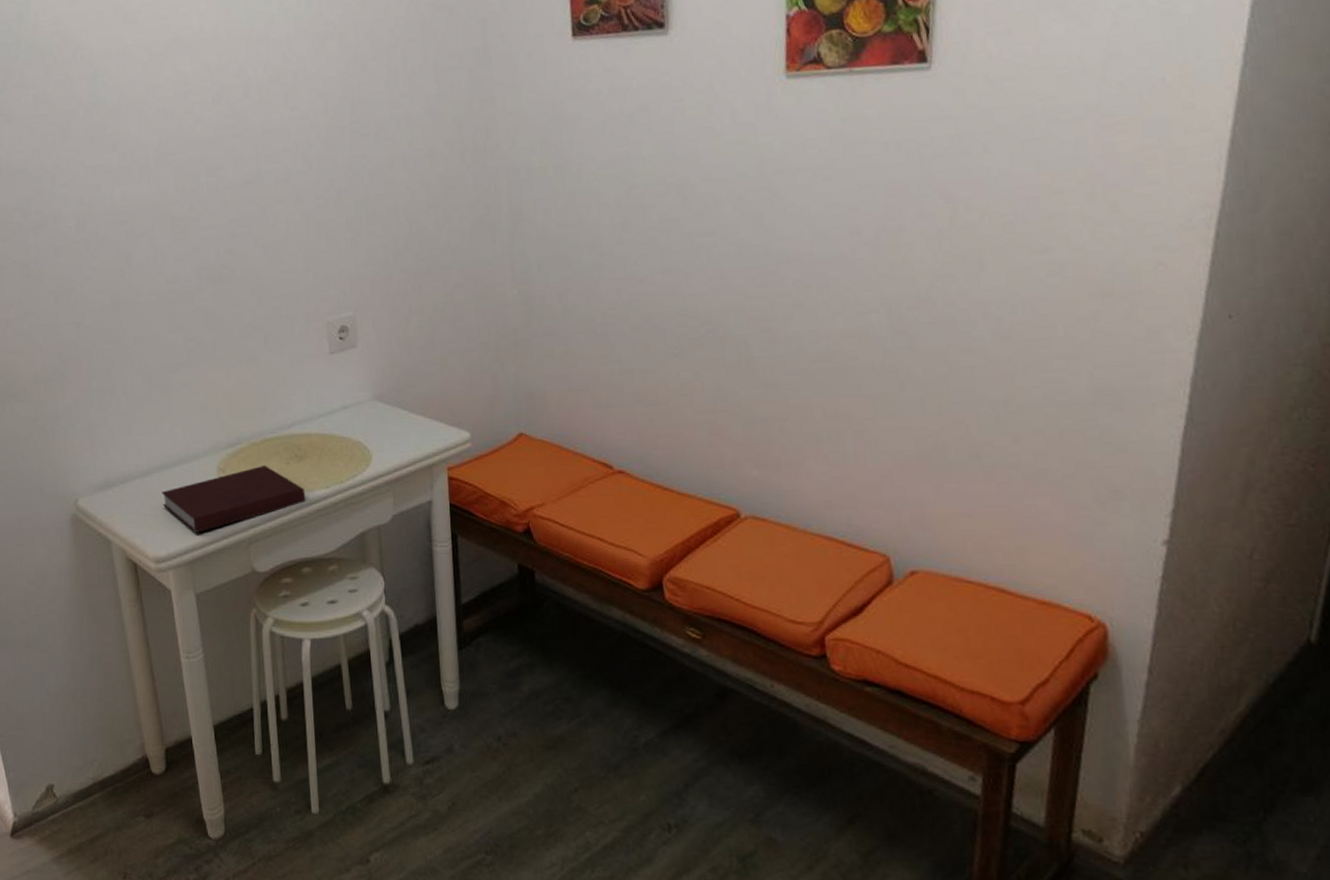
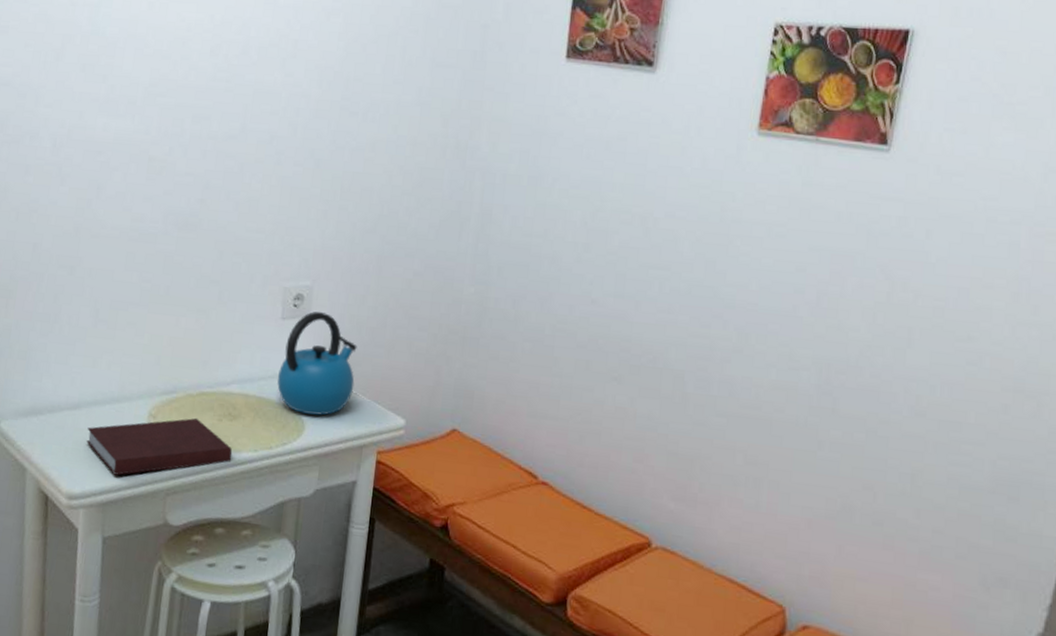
kettle: none [336,339,414,443] -> present [277,311,357,416]

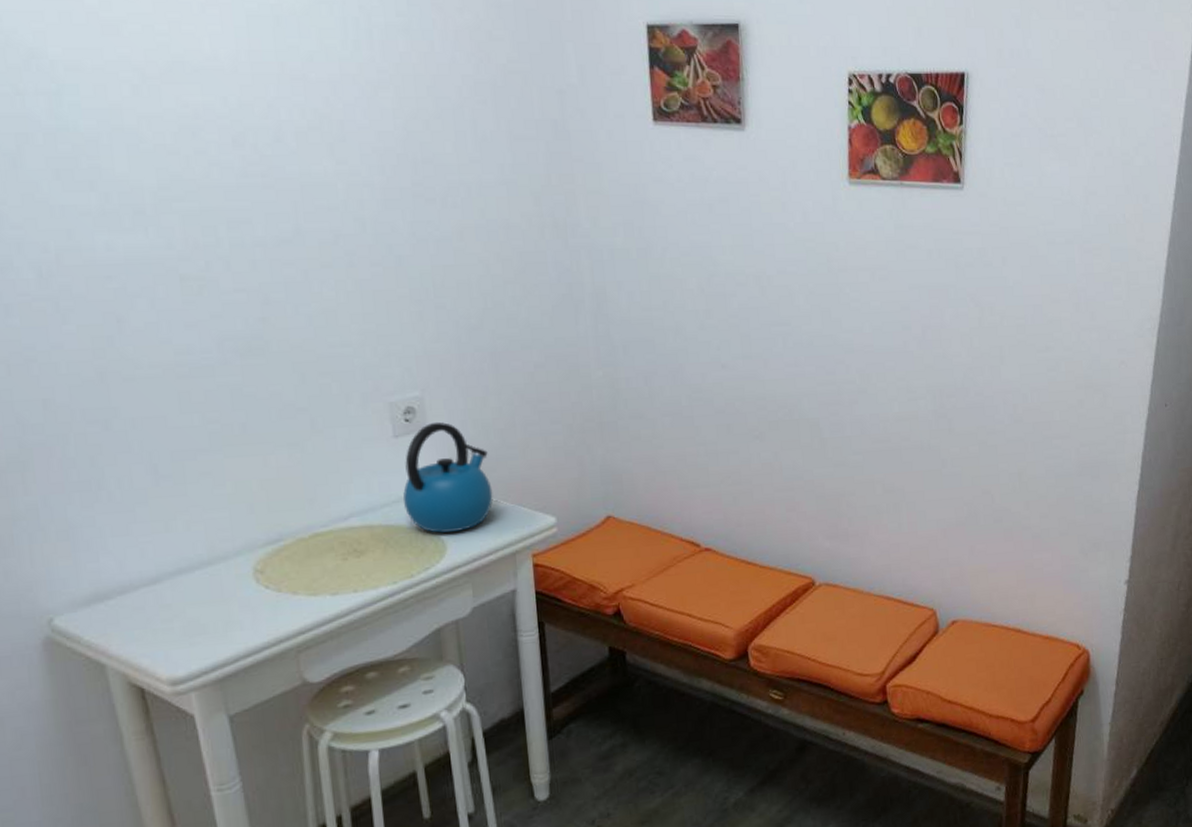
notebook: present [87,417,233,476] -> none [177,562,369,646]

